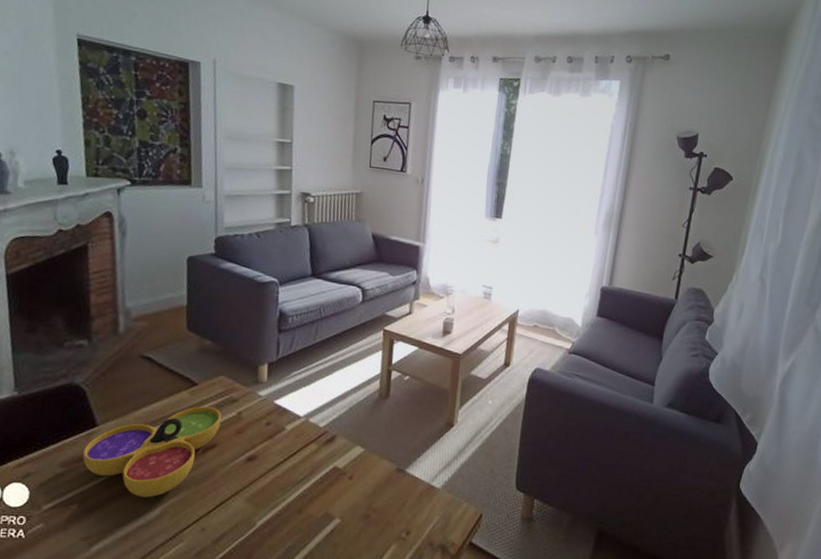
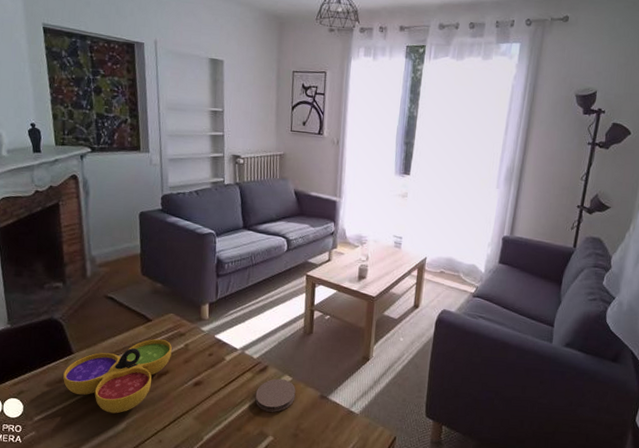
coaster: none [320,450,369,490] -> present [255,378,296,412]

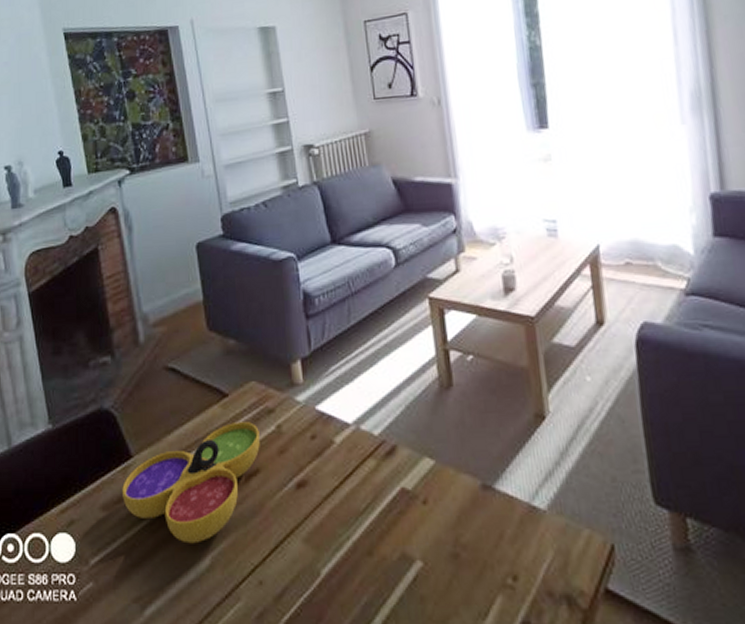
coaster: present [255,378,296,412] -> none [385,464,445,520]

